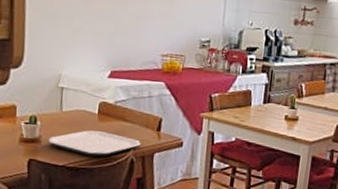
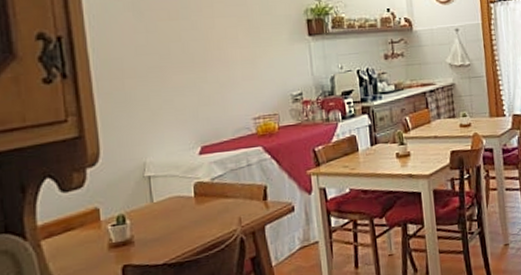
plate: present [48,130,141,157] -> none [142,214,249,246]

